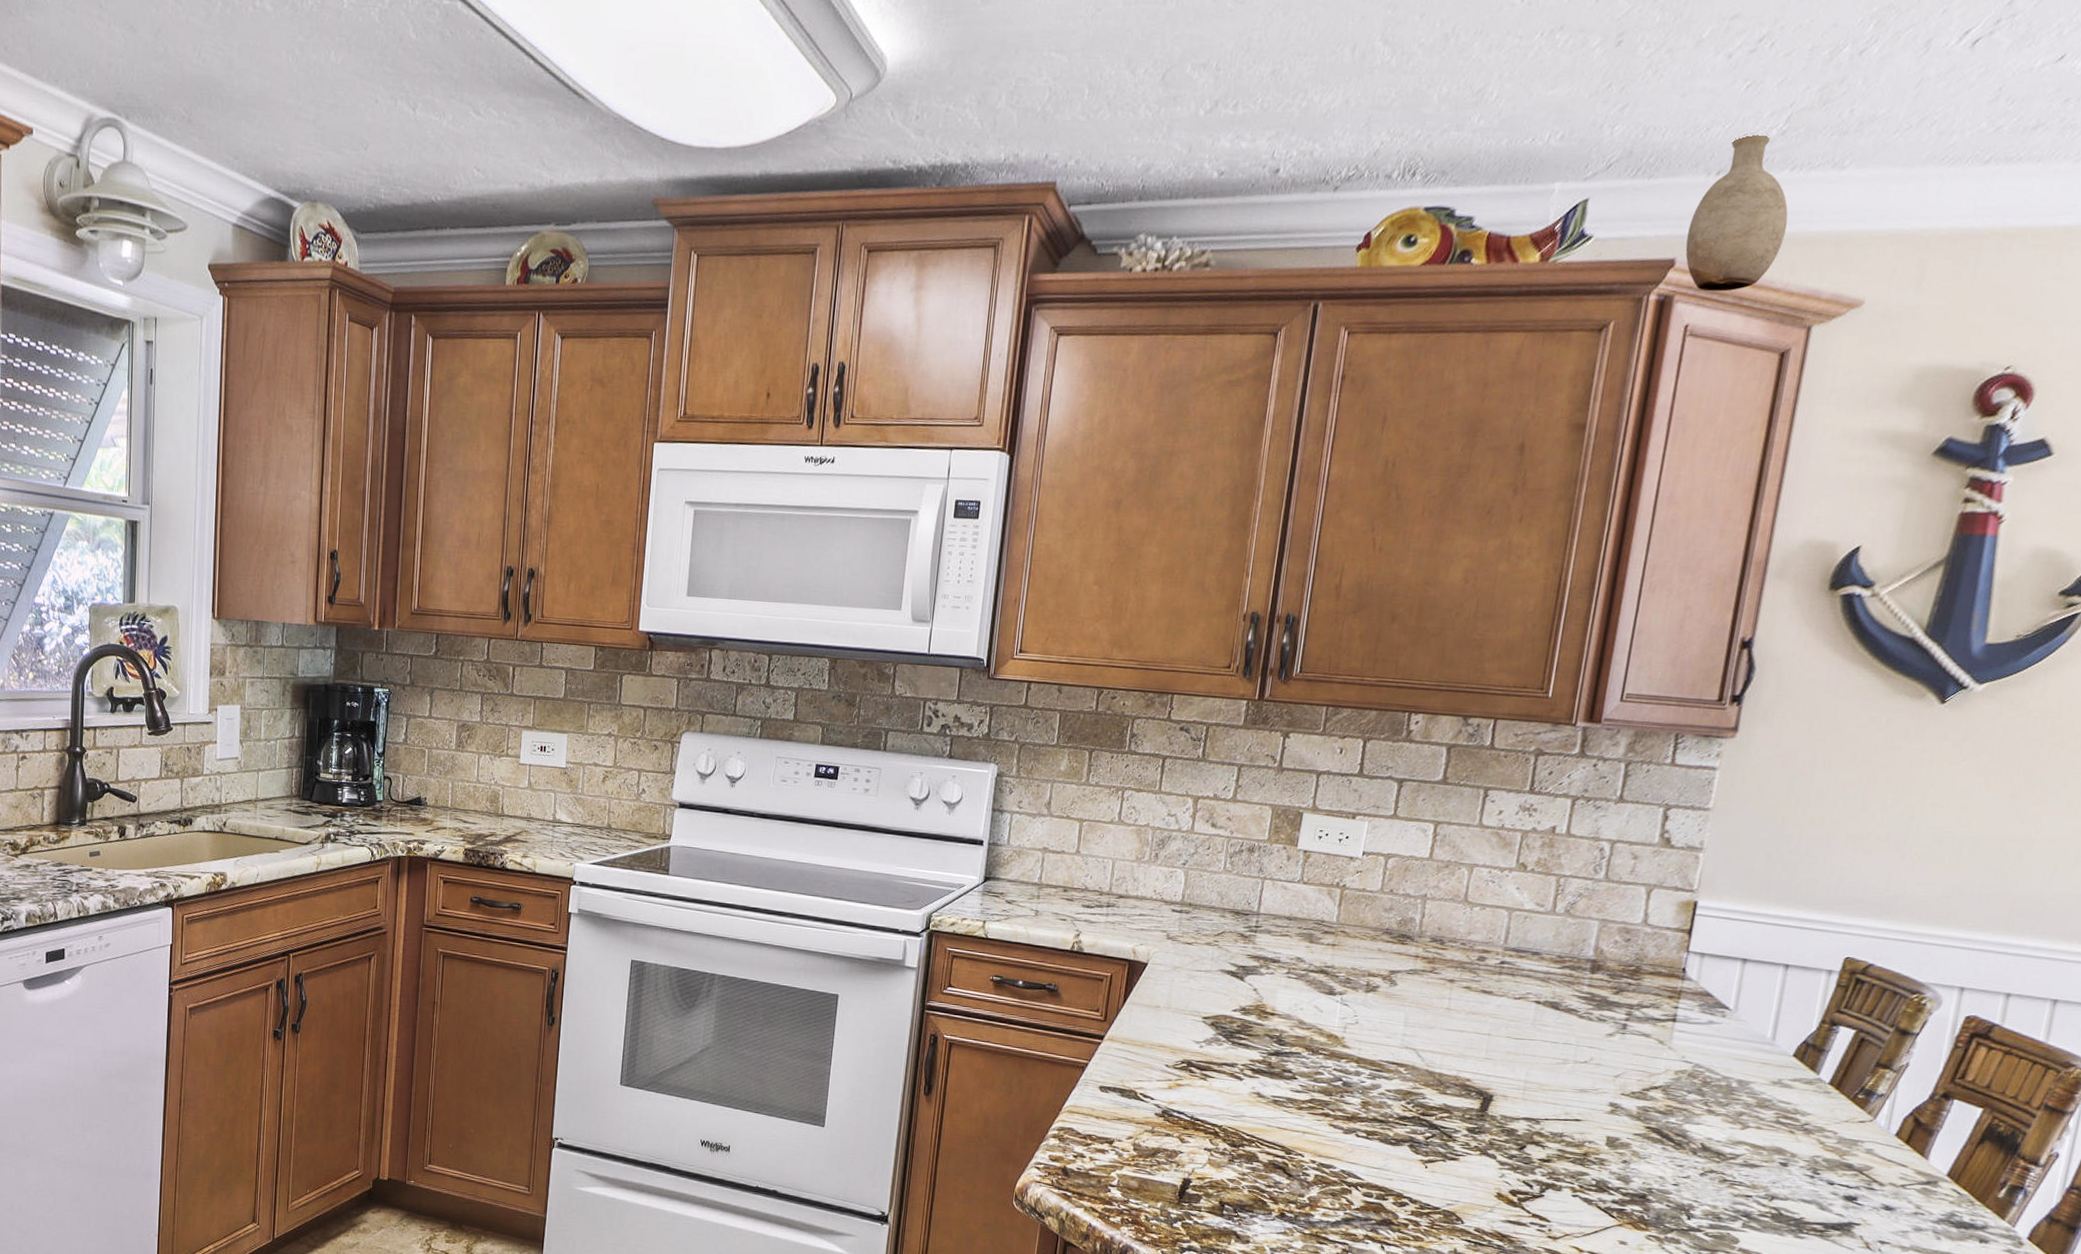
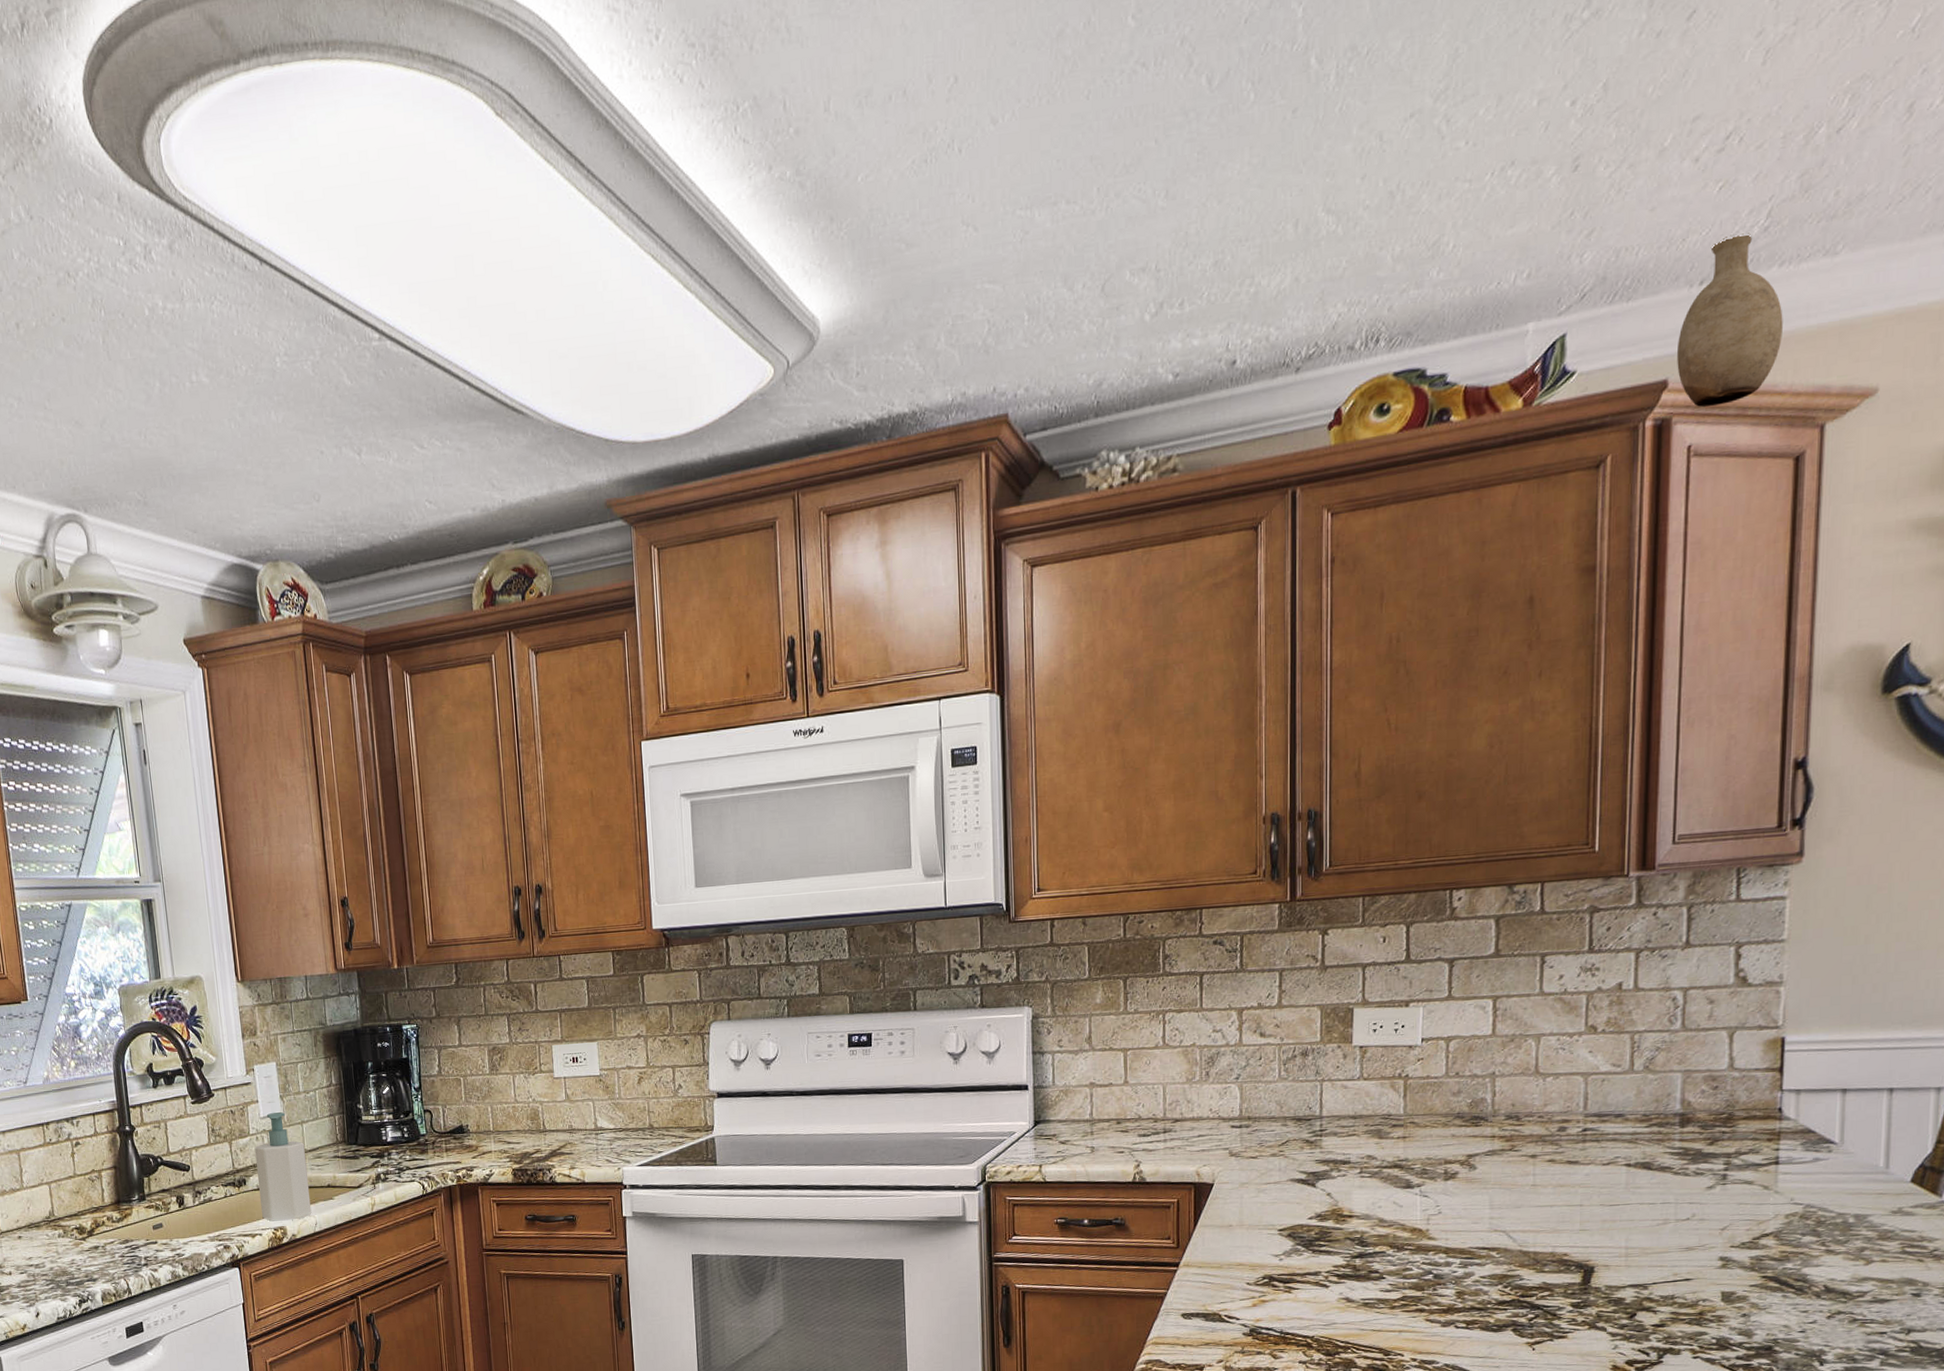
soap bottle: none [204,756,257,868] -> present [254,1112,312,1222]

